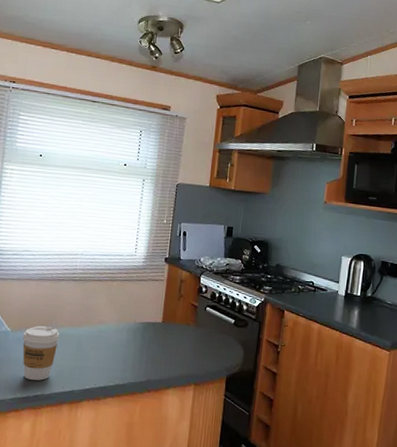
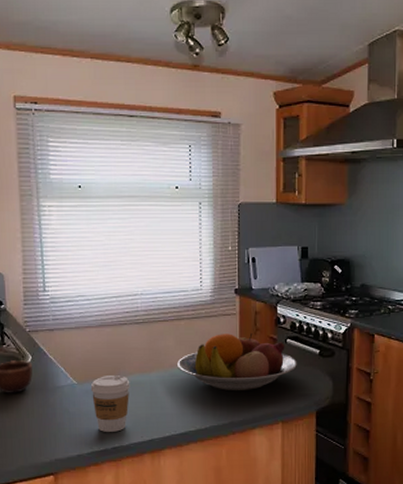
fruit bowl: none [105,297,213,352] -> present [177,332,297,391]

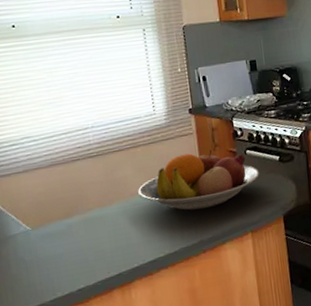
coffee cup: present [90,375,130,432] -> none [47,213,91,276]

